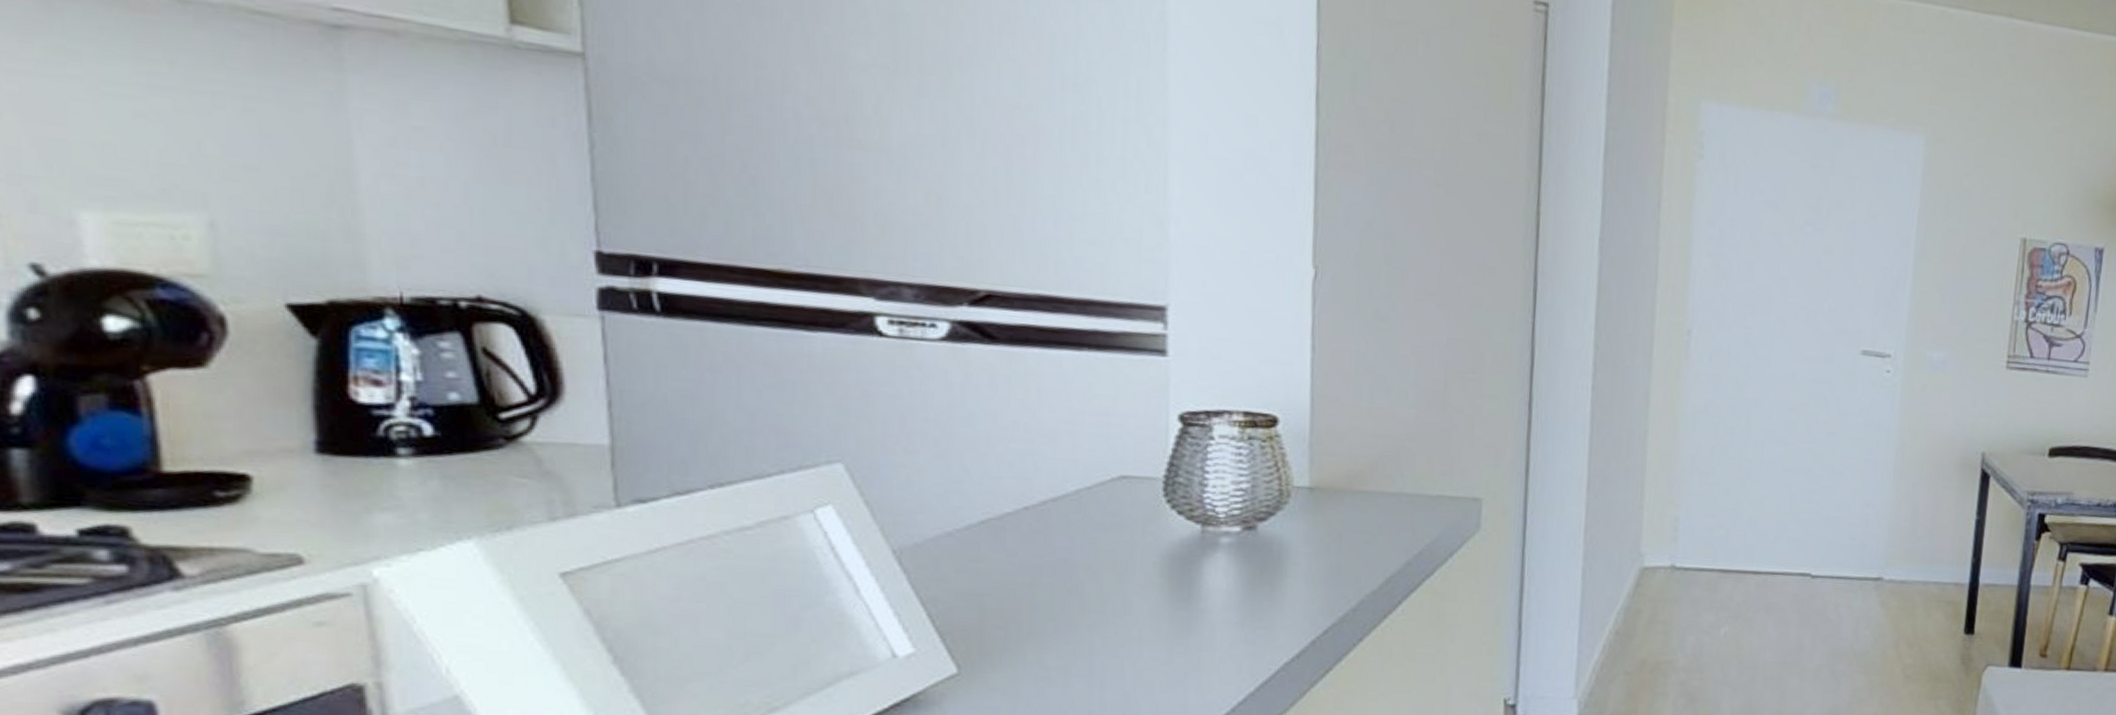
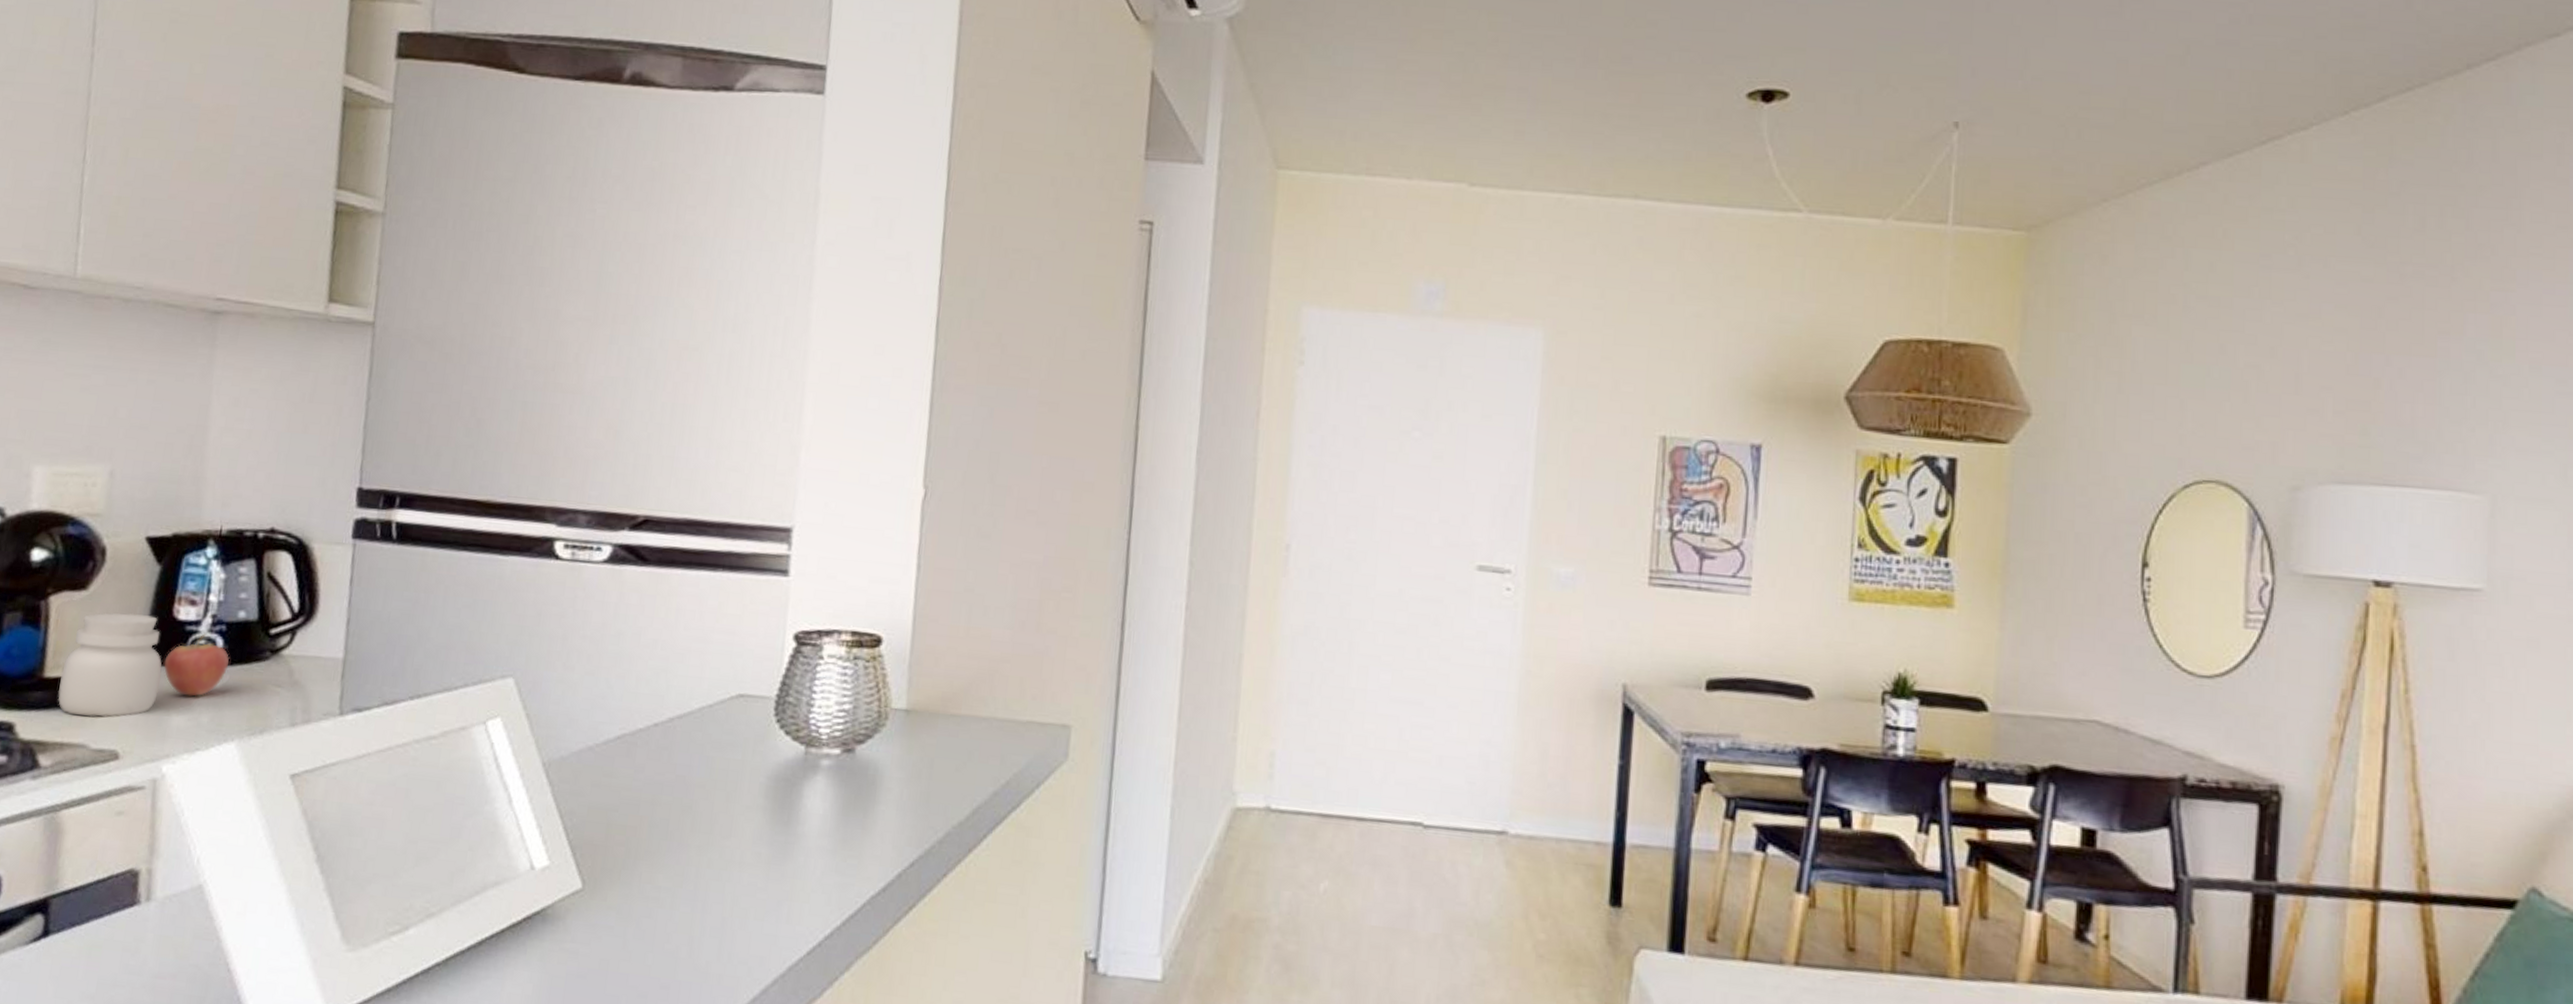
jar: none [188,394,348,517] -> present [57,612,162,717]
fruit: none [348,417,445,491] -> present [164,632,229,697]

